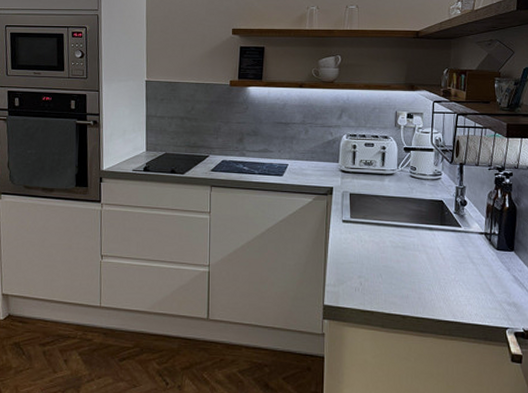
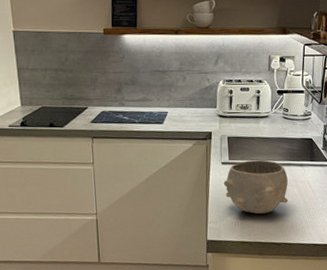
bowl: none [343,220,416,281] -> present [223,160,289,214]

